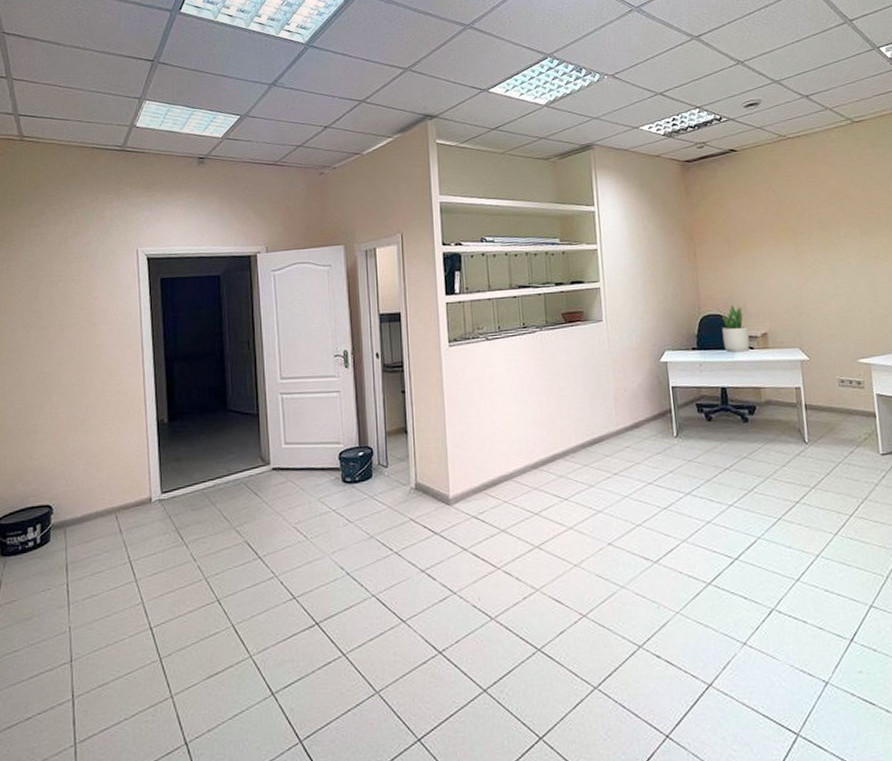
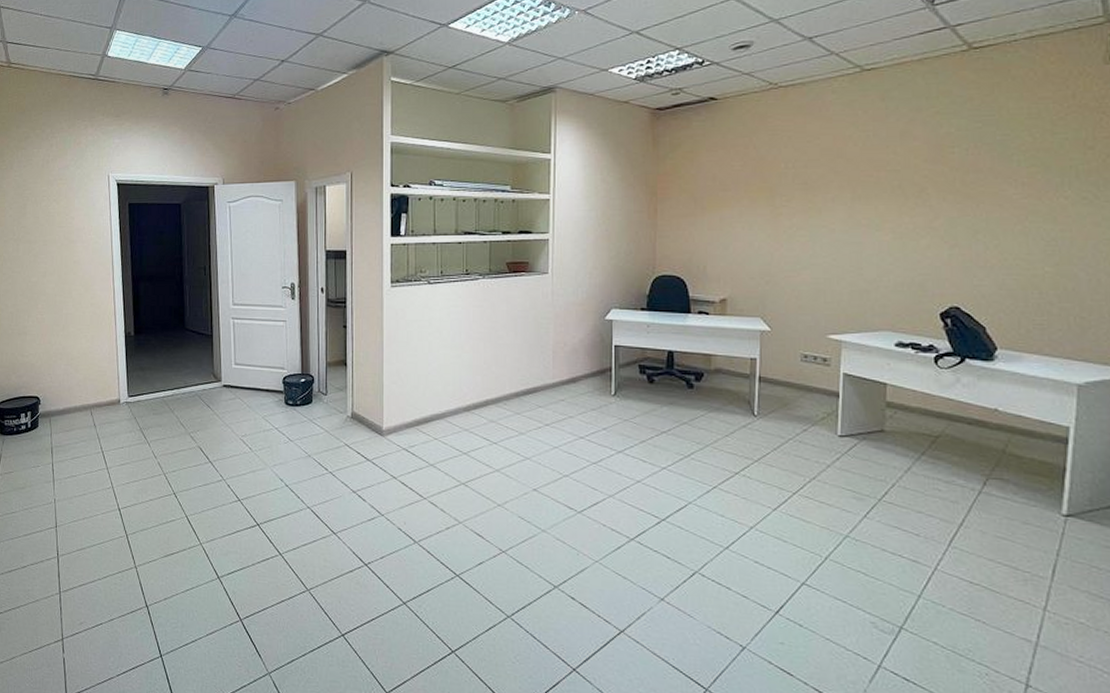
planter: present [719,305,750,353] -> none [675,267,705,316]

